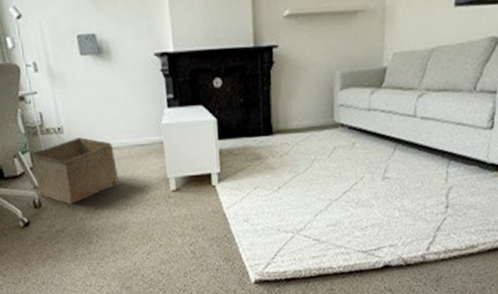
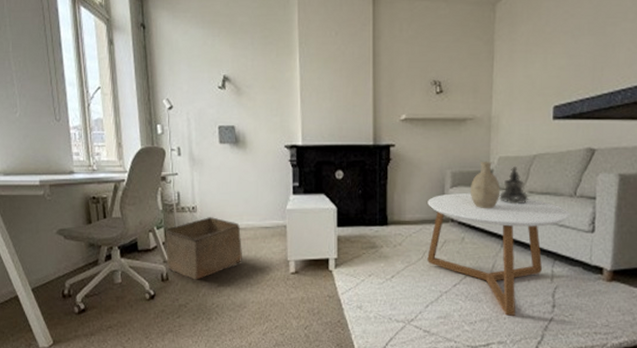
coffee table: none [315,95,468,219] -> present [427,193,570,316]
decorative vase: none [362,58,395,111] -> present [471,161,501,209]
decorative bowl: none [393,61,424,104] -> present [499,166,528,205]

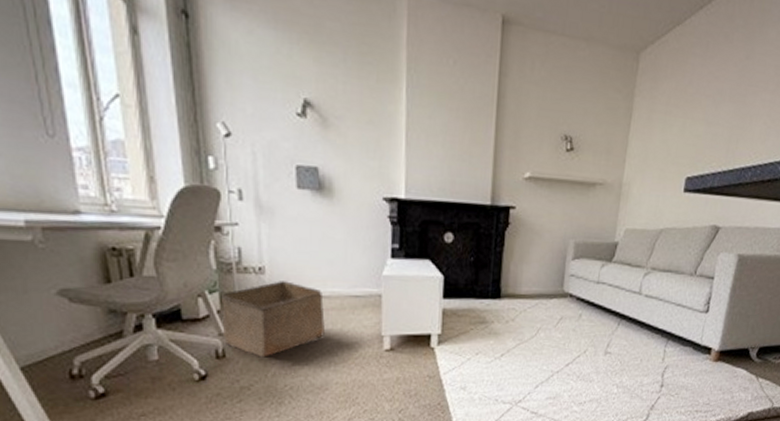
coffee table: present [427,193,570,316] -> none [541,266,688,396]
decorative vase: present [471,161,501,209] -> none [592,232,624,285]
decorative bowl: present [499,166,528,205] -> none [621,239,650,281]

